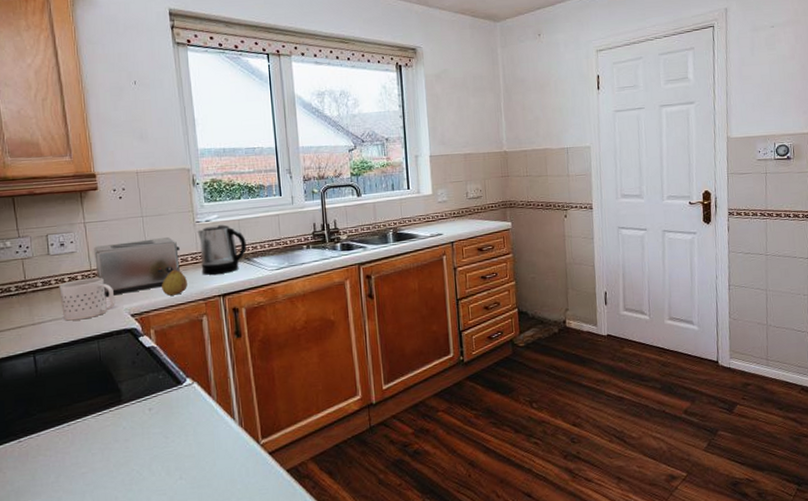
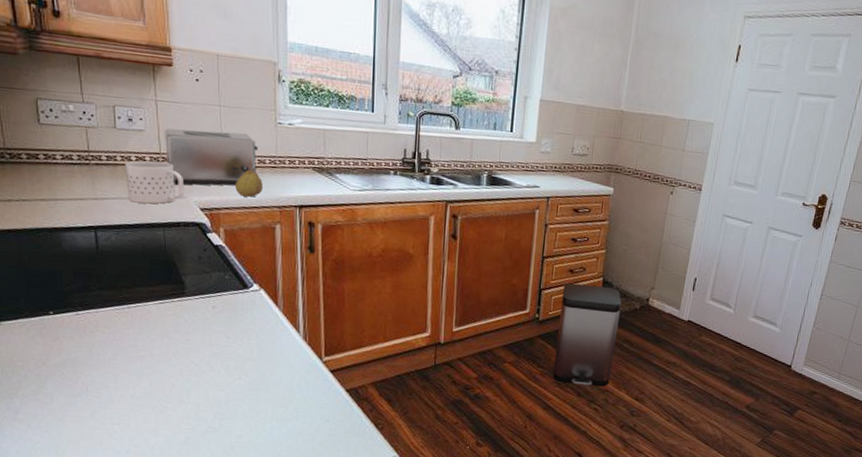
kettle: present [197,224,247,275] -> none [279,130,330,184]
pedal bin: none [481,317,544,422] -> present [553,283,622,387]

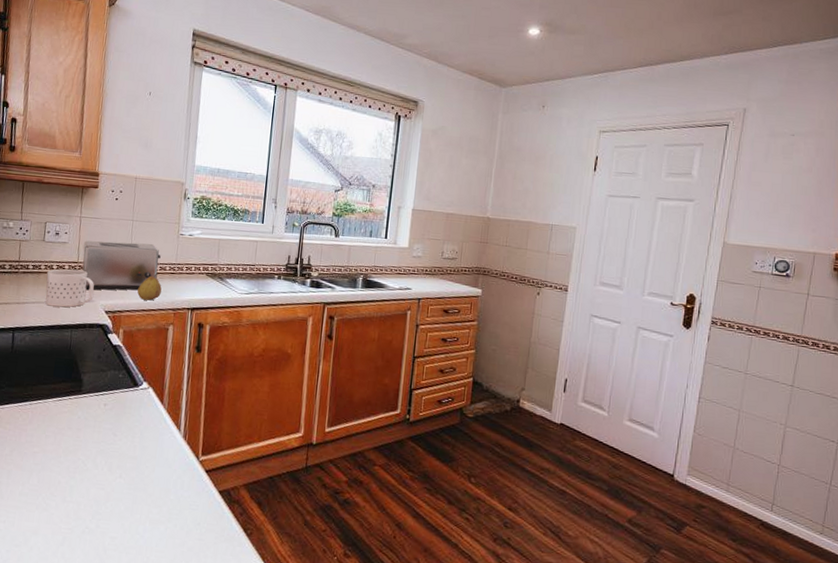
pedal bin: present [553,283,622,387] -> none [423,383,493,494]

